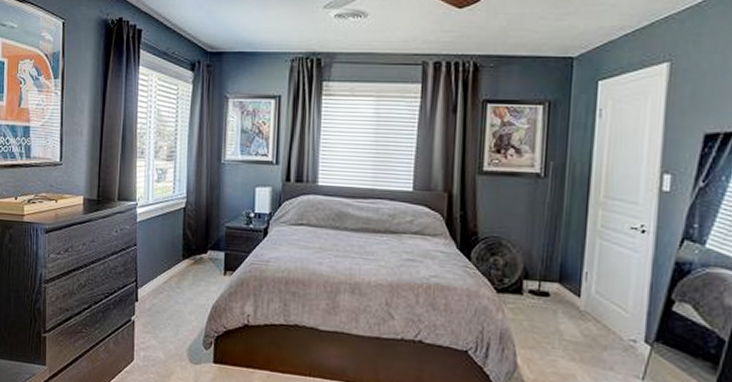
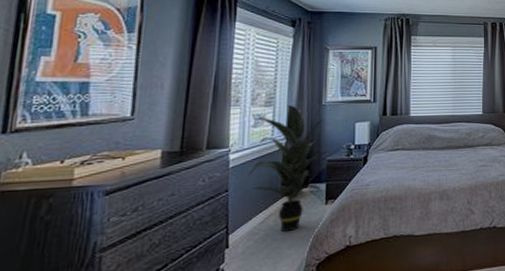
indoor plant: none [153,161,226,298] -> present [248,105,328,233]

